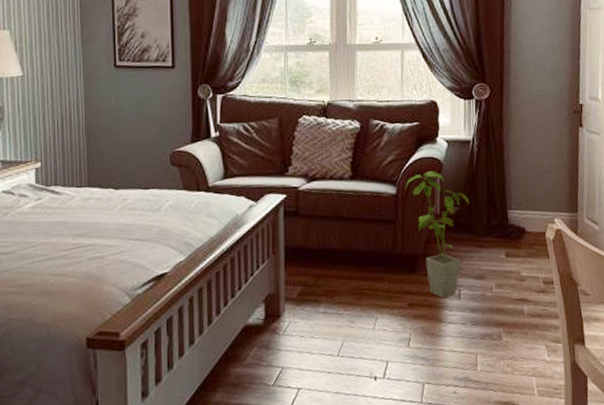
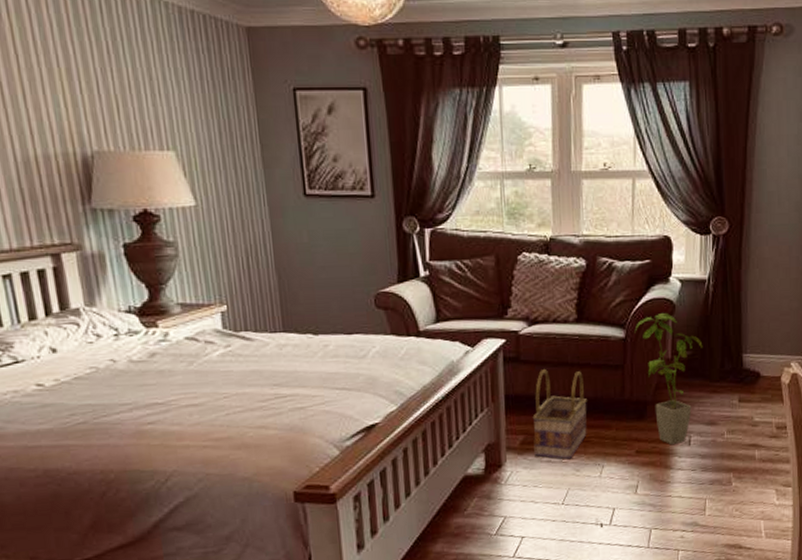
basket: none [310,223,361,311] -> present [532,369,587,460]

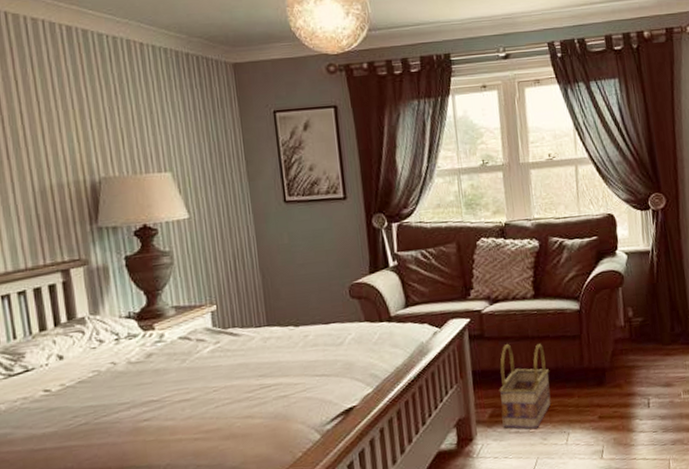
house plant: present [634,312,703,445] -> none [588,283,653,409]

